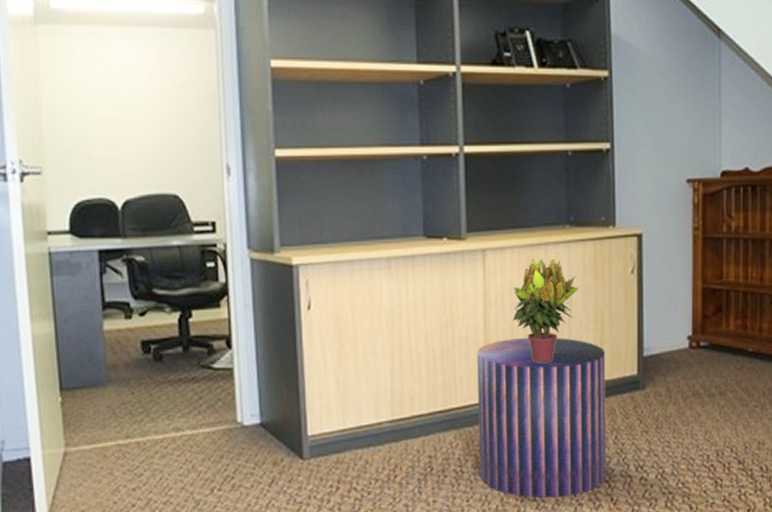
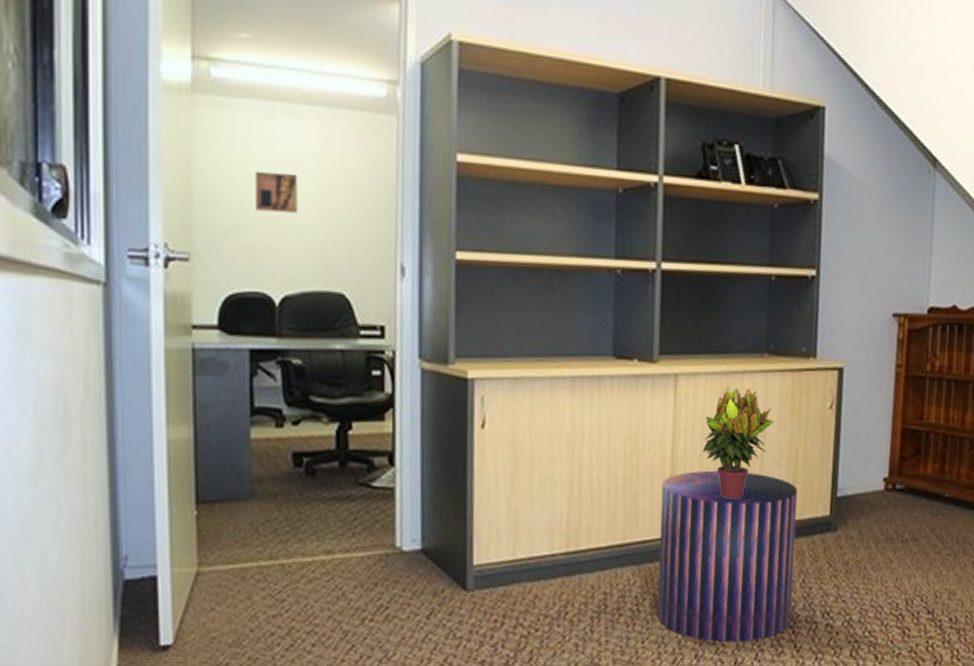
wall art: none [93,89,133,126] -> present [254,171,298,214]

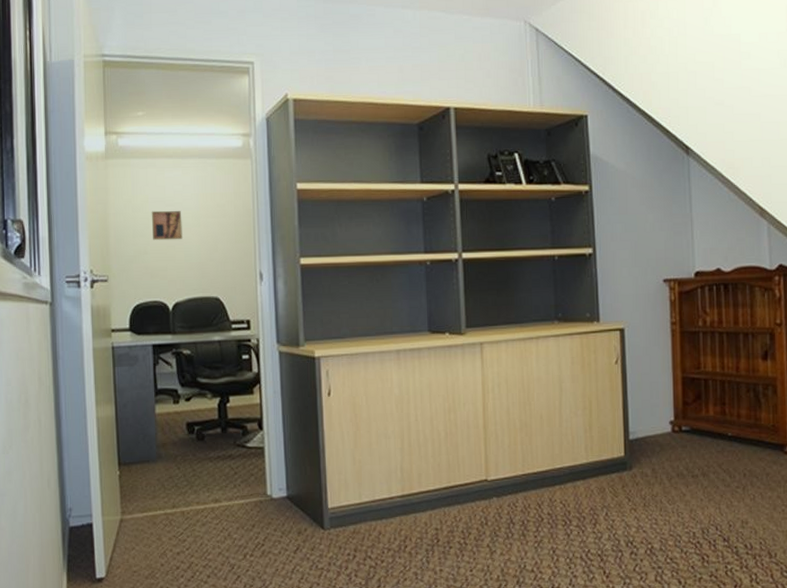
stool: present [657,470,798,642] -> none [477,421,598,570]
potted plant: present [702,387,774,498] -> none [508,350,567,444]

